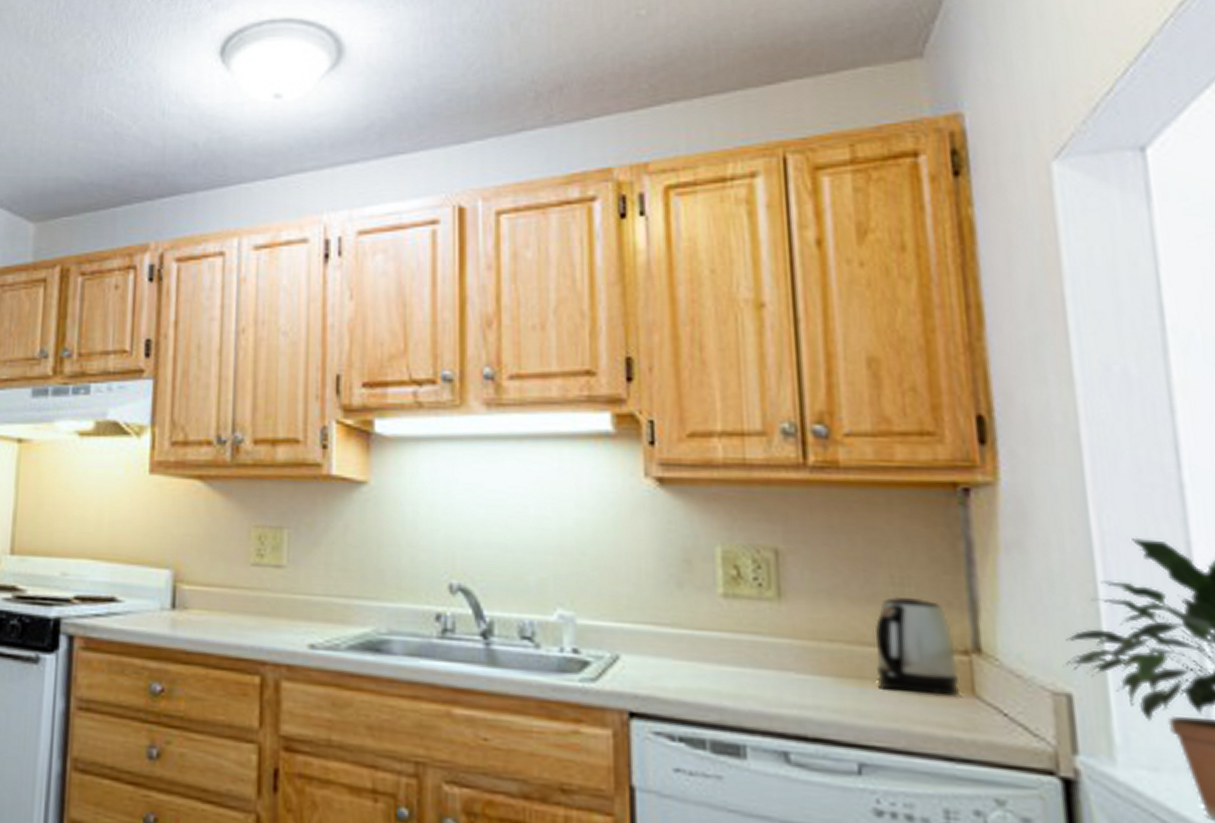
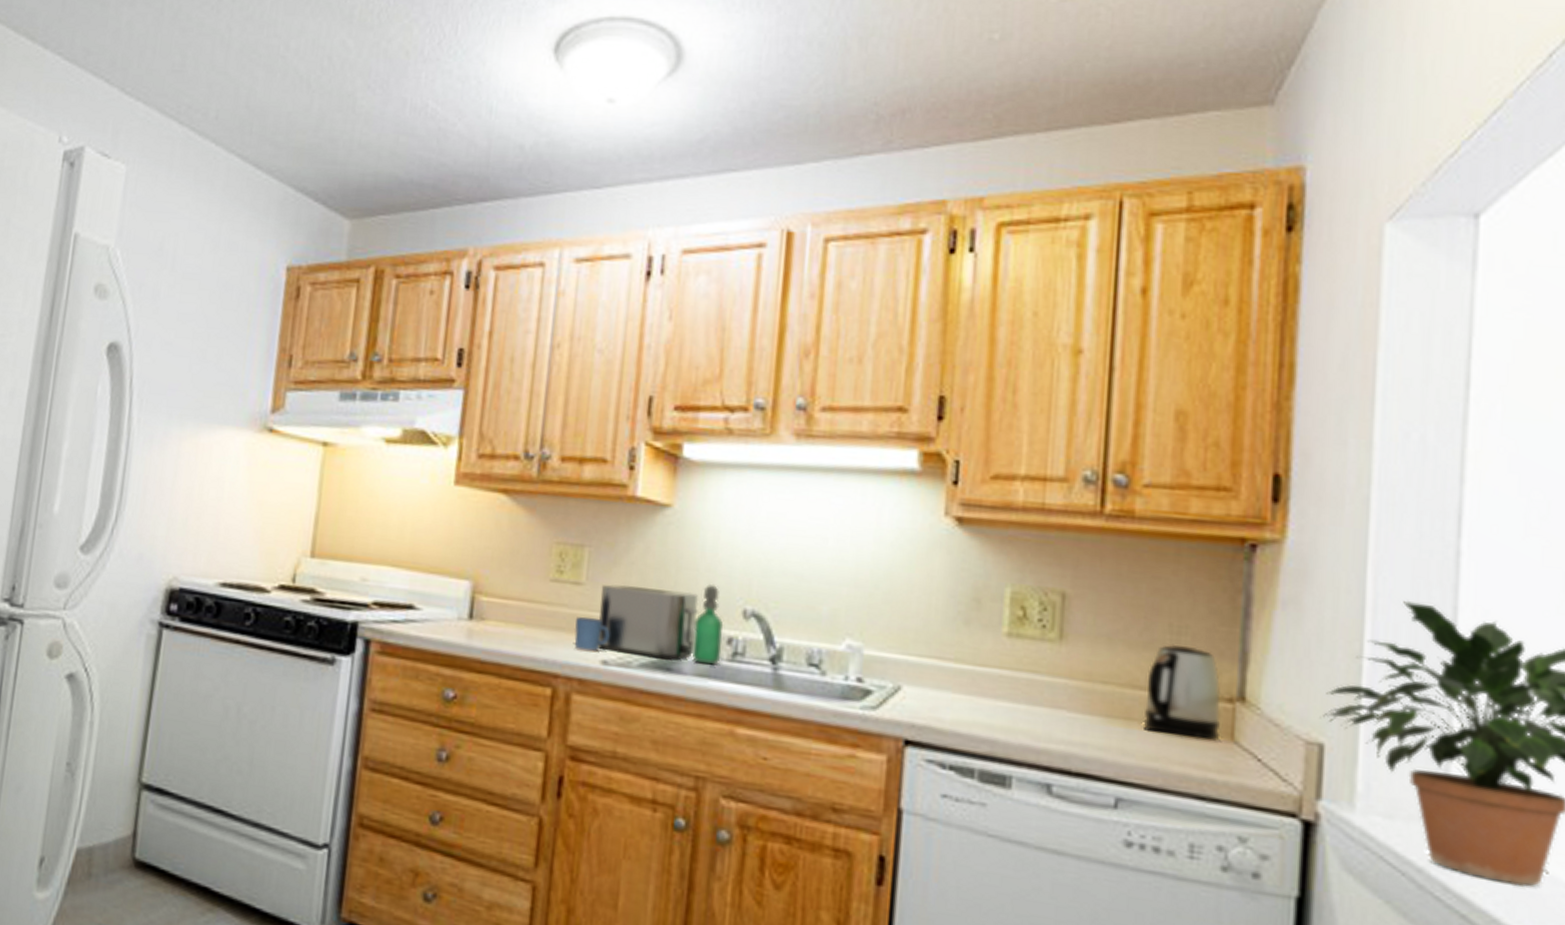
mug: none [280,600,315,637] -> present [574,616,610,653]
toaster: none [302,565,405,640] -> present [598,584,699,660]
soap dispenser: none [401,559,431,643] -> present [692,584,724,665]

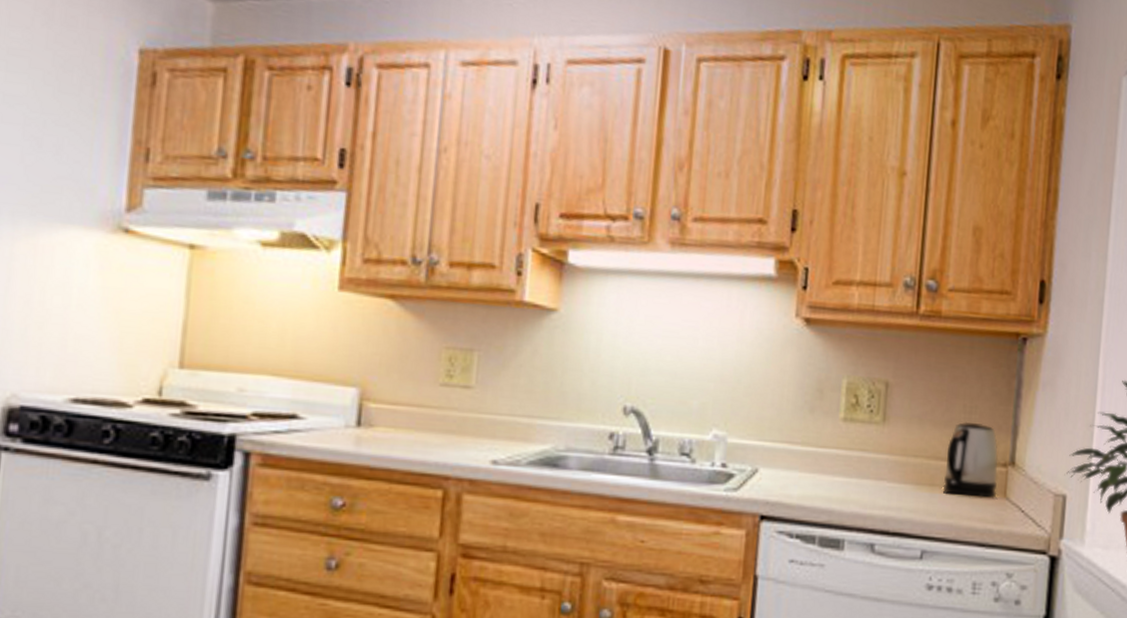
mug: present [574,616,610,653] -> none [465,419,500,454]
toaster: present [598,584,699,660] -> none [488,387,584,457]
soap dispenser: present [692,584,724,665] -> none [577,383,606,459]

